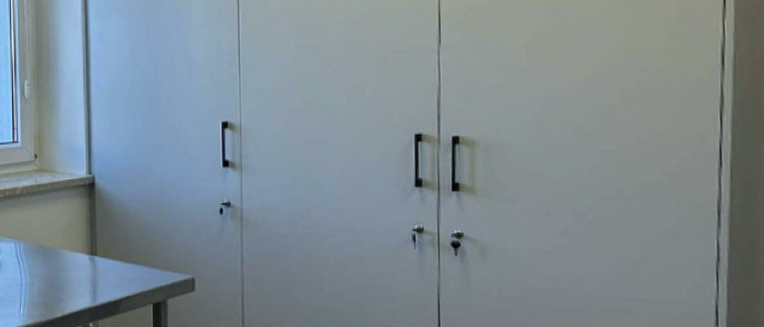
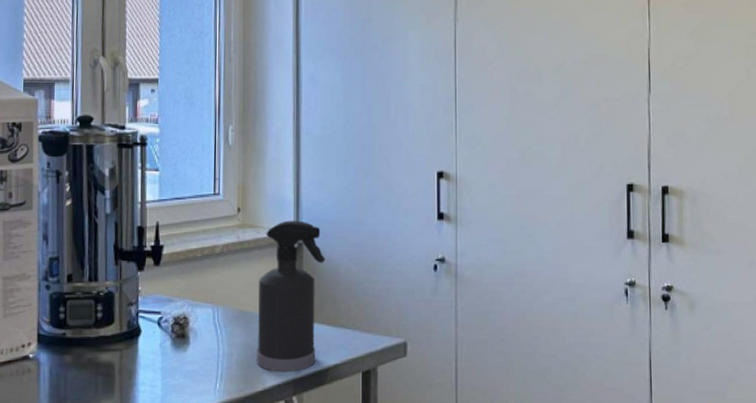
spray bottle: none [55,166,117,302] -> present [256,220,326,373]

